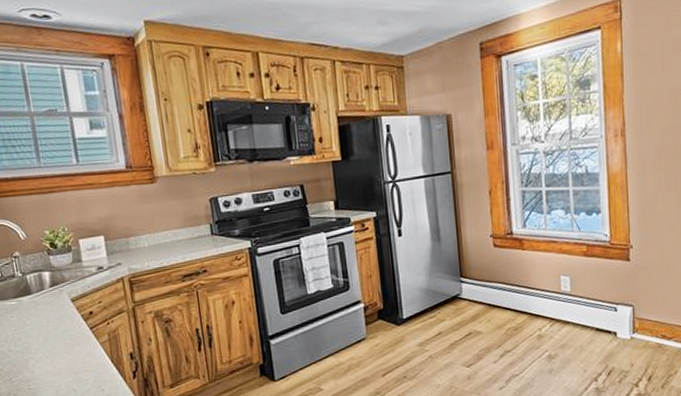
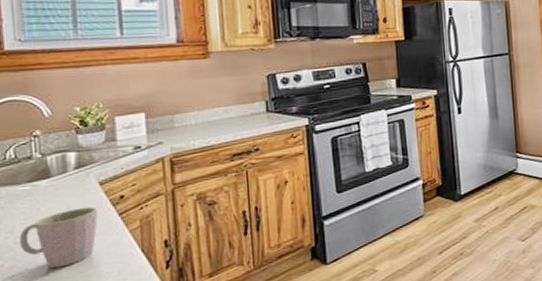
mug: none [12,321,74,374] -> present [19,206,98,269]

